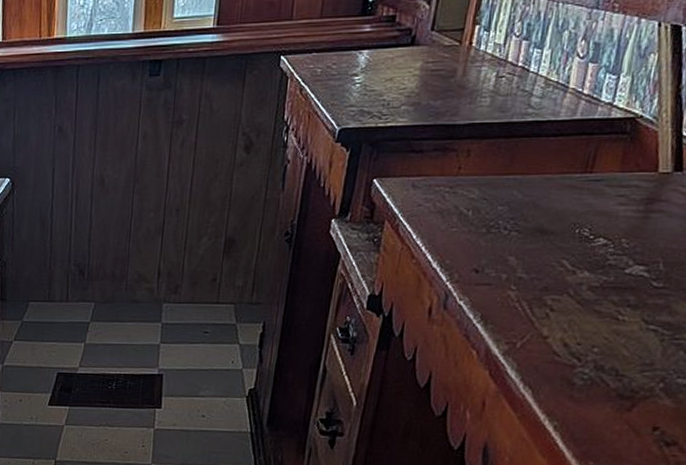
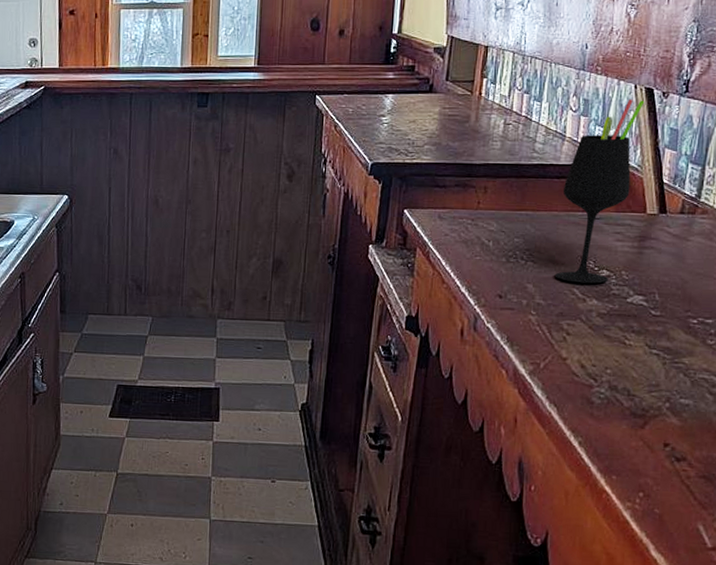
wine glass: none [541,40,670,254] -> present [554,100,645,284]

